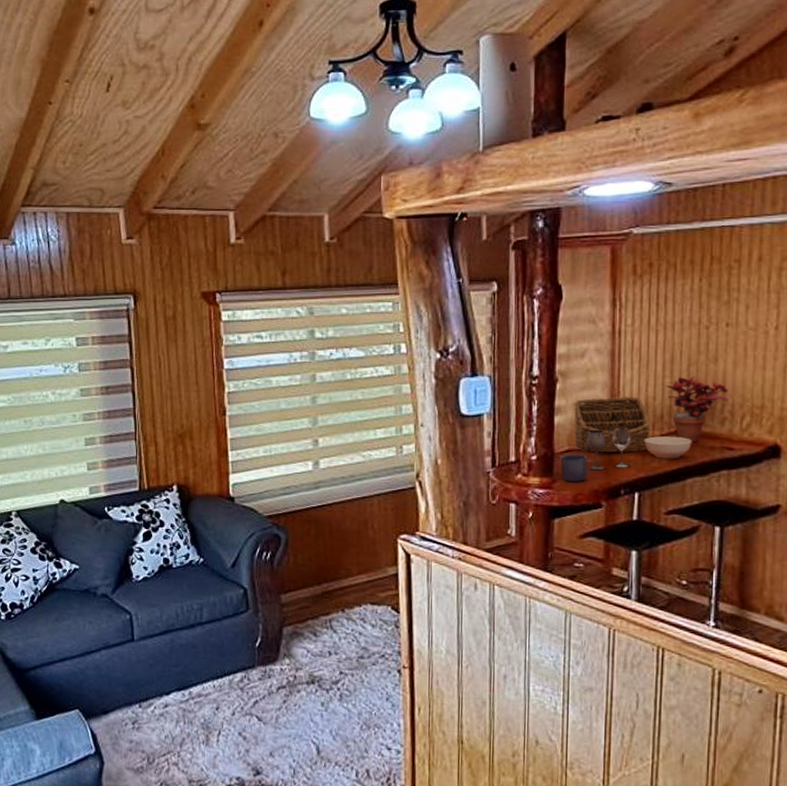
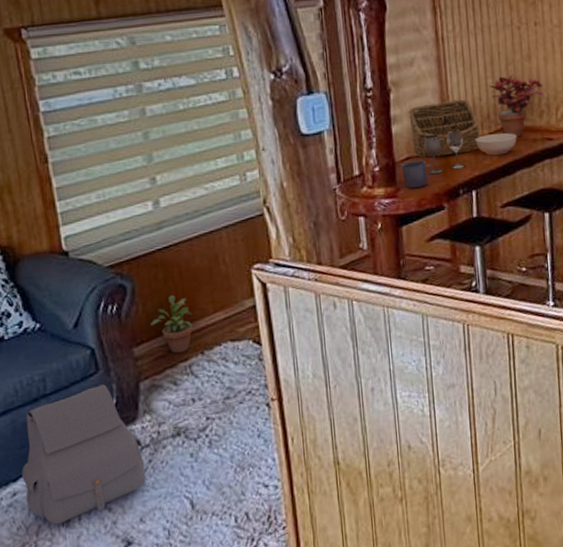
satchel: none [174,623,280,741] -> present [22,384,146,525]
potted plant: none [299,552,338,606] -> present [151,295,193,353]

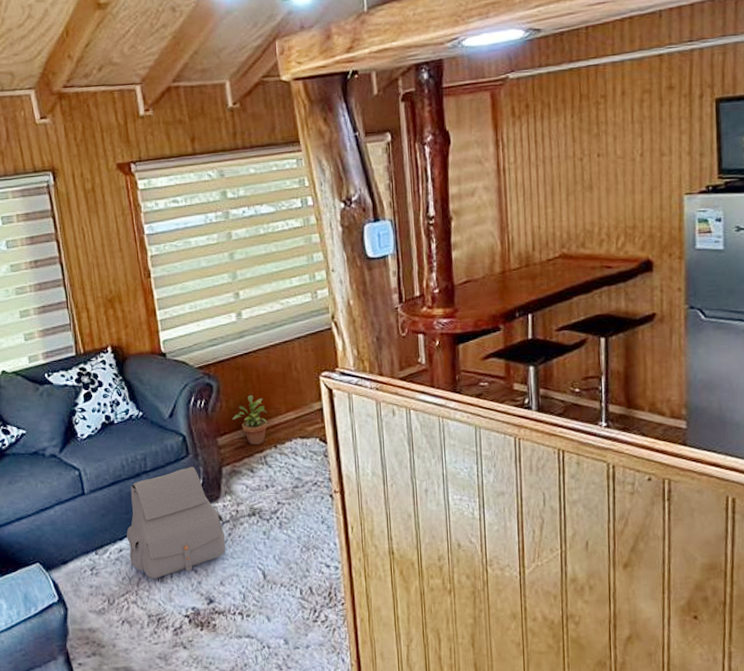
mug: present [401,160,433,188] -> none [460,284,490,310]
basket: present [408,99,480,158] -> none [468,227,537,282]
wineglass: present [423,130,466,175] -> none [482,256,523,298]
bowl: present [475,133,517,156] -> none [532,260,575,282]
potted plant: present [489,74,544,138] -> none [549,204,605,265]

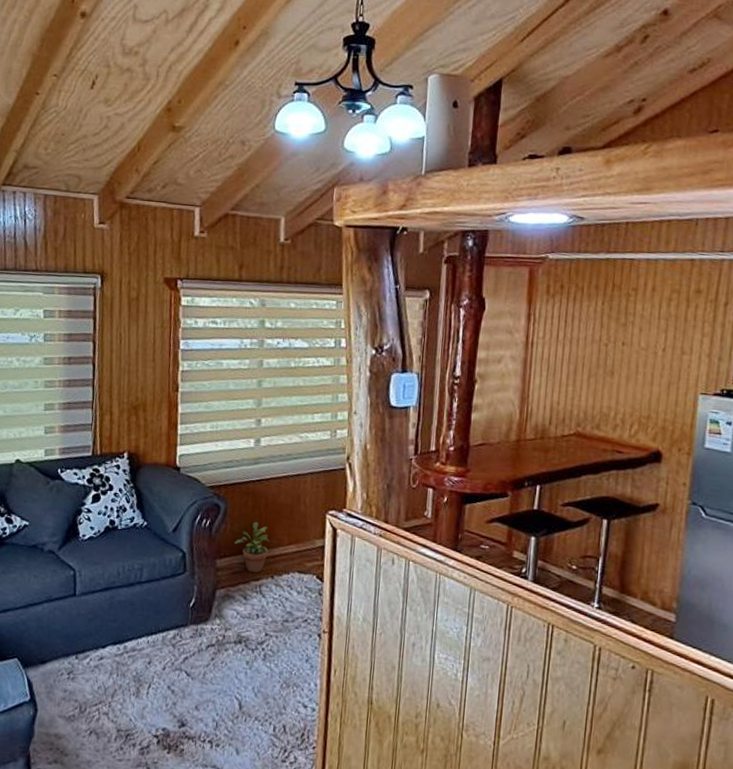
satchel: present [126,467,226,579] -> none [109,584,210,693]

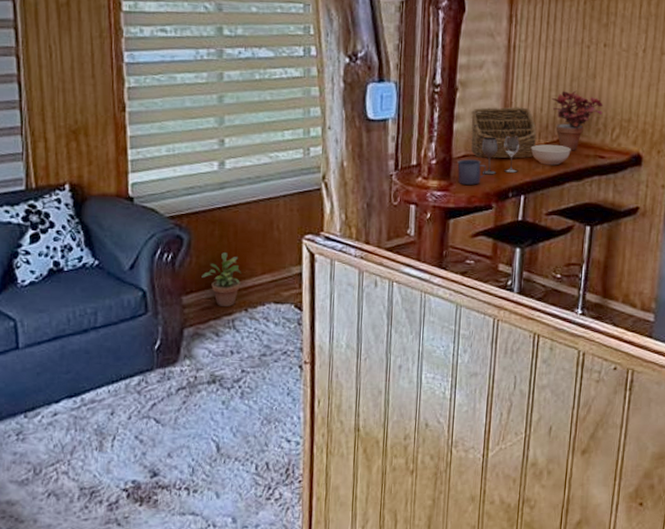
mug: none [474,447,503,473] -> present [457,159,487,185]
basket: none [487,399,553,450] -> present [470,107,537,159]
wineglass: none [498,426,537,464] -> present [481,135,520,175]
bowl: none [547,436,588,458] -> present [530,144,571,166]
potted plant: none [569,386,622,445] -> present [552,90,604,151]

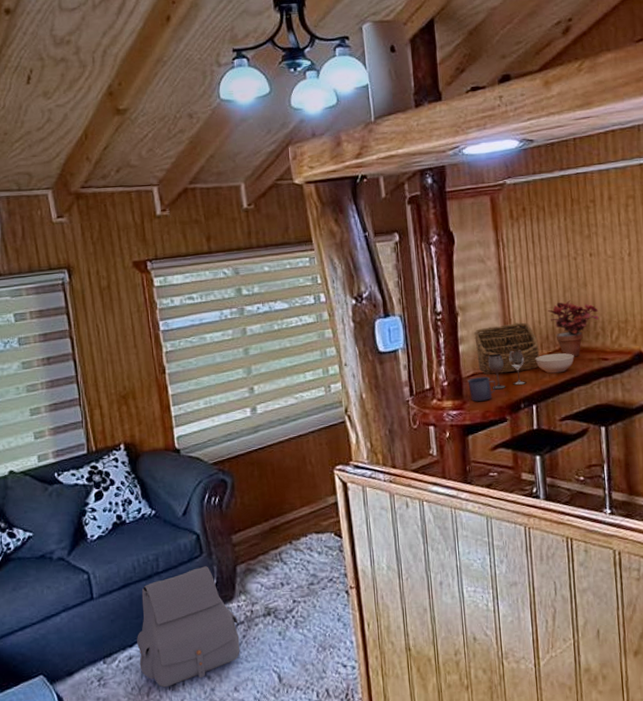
satchel: none [64,325,180,448] -> present [137,566,240,688]
potted plant: present [201,253,242,306] -> none [247,490,283,541]

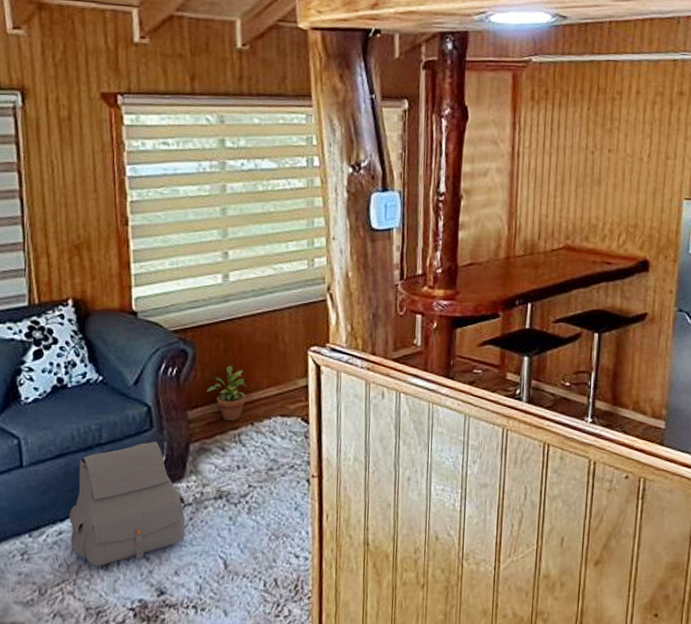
potted plant: none [247,490,283,541] -> present [207,366,247,421]
mug: present [468,377,496,401] -> none [463,268,493,293]
basket: present [474,322,539,375] -> none [476,214,542,267]
wineglass: present [487,349,527,390] -> none [487,243,526,283]
bowl: present [535,353,575,374] -> none [536,251,578,273]
potted plant: present [548,300,599,357] -> none [557,196,609,258]

